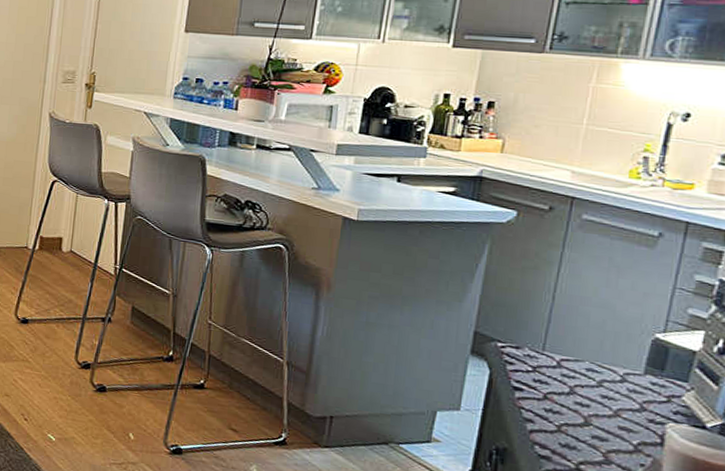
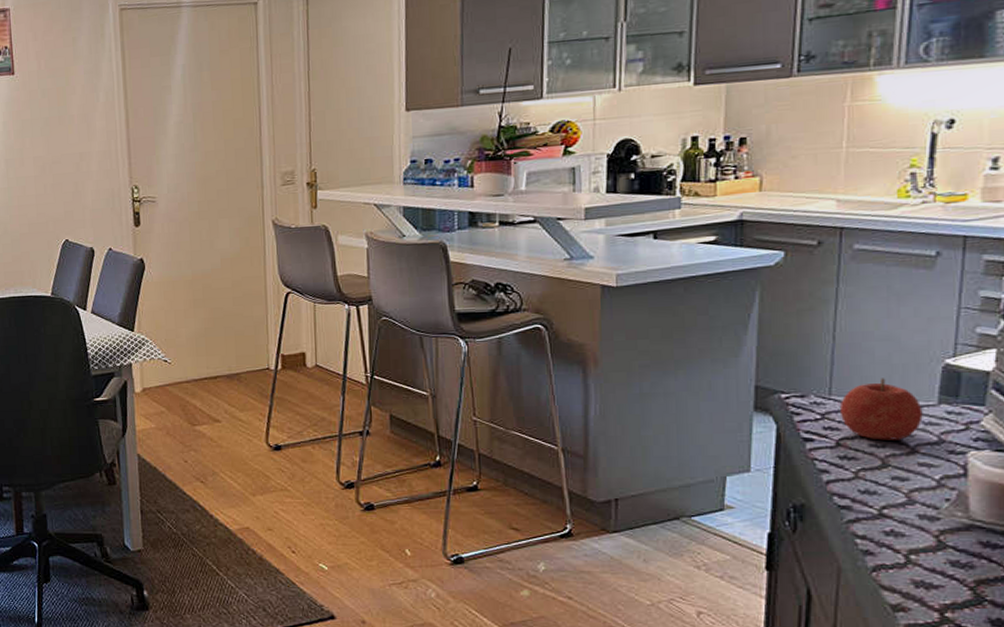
fruit: none [550,342,629,403] -> present [839,378,923,440]

